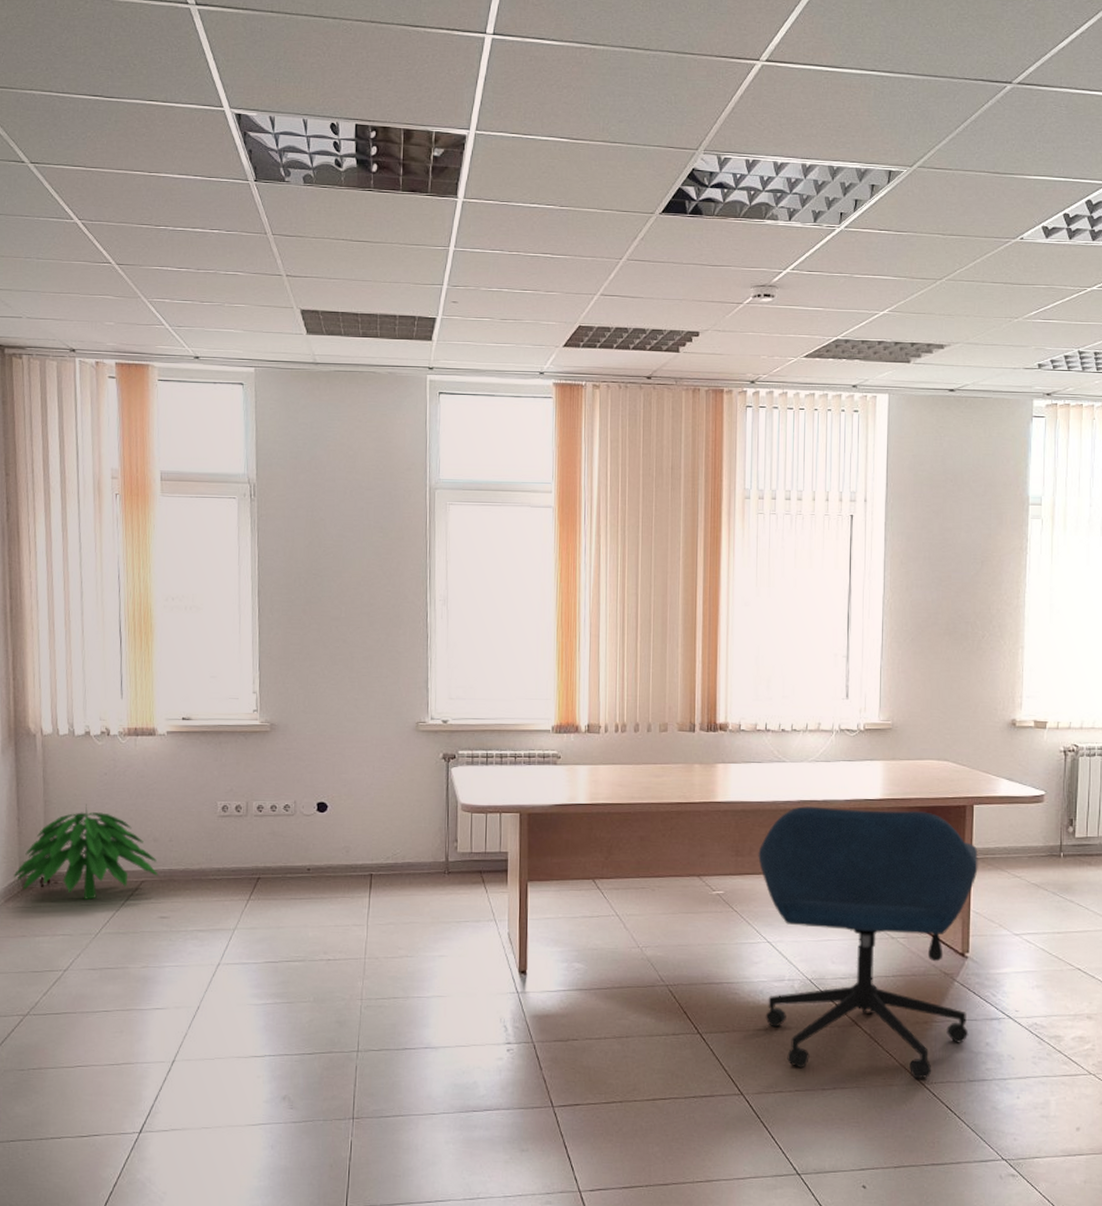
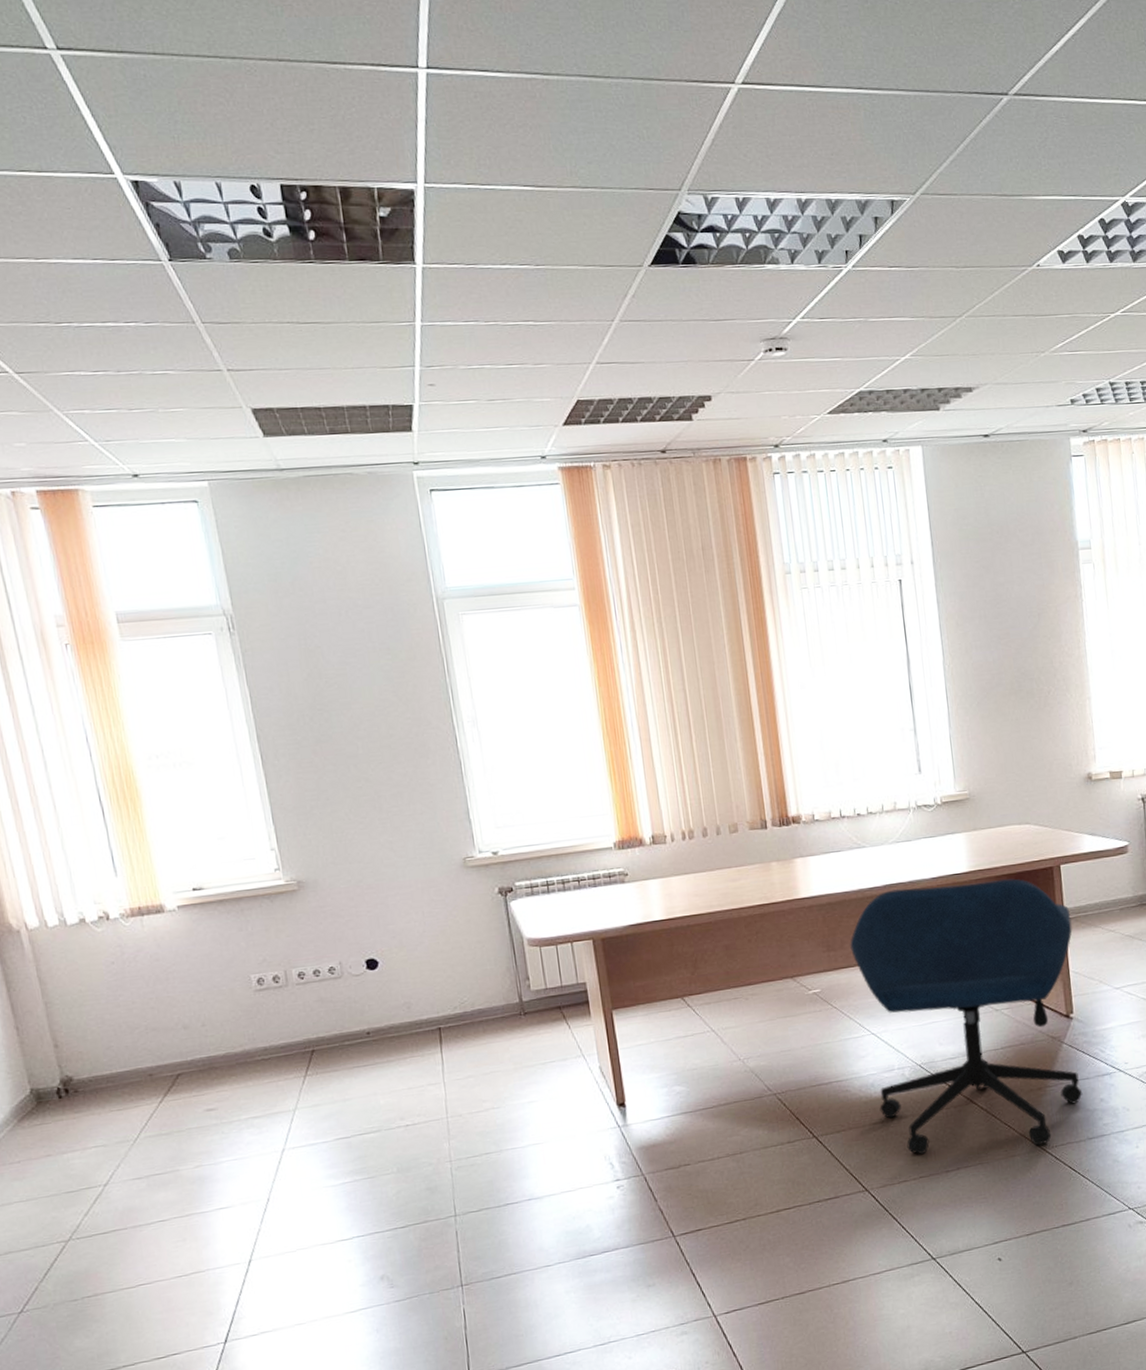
indoor plant: present [14,803,158,900] -> none [24,999,196,1106]

